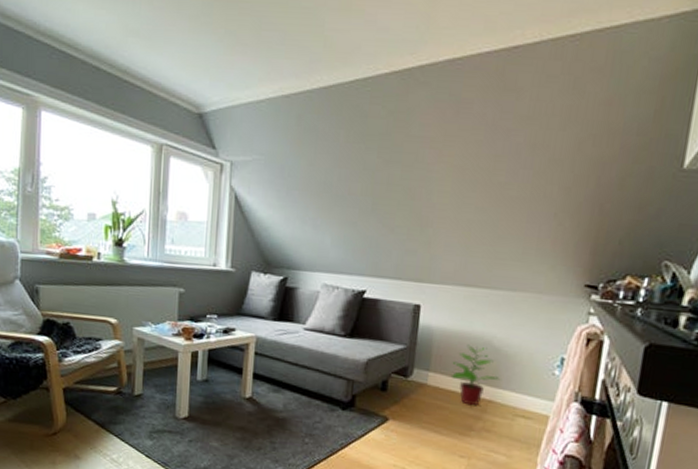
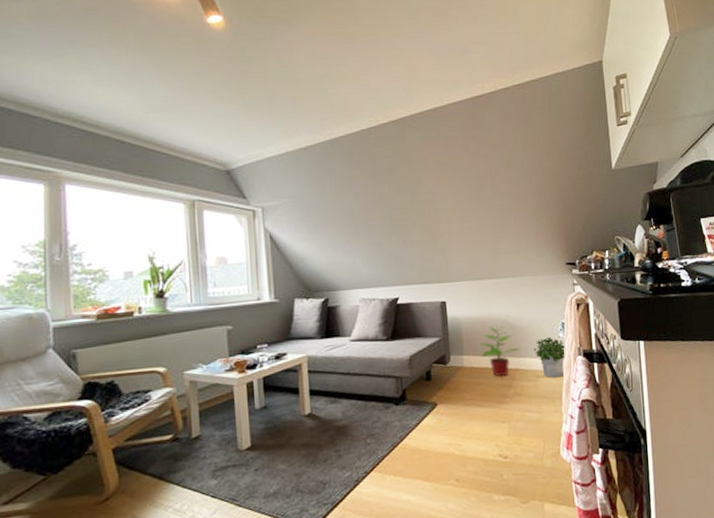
potted plant: none [517,371,560,423] -> present [533,336,567,378]

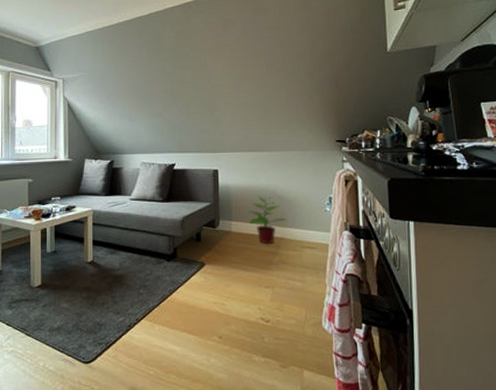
potted plant: present [533,336,567,378] -> none [299,210,333,250]

